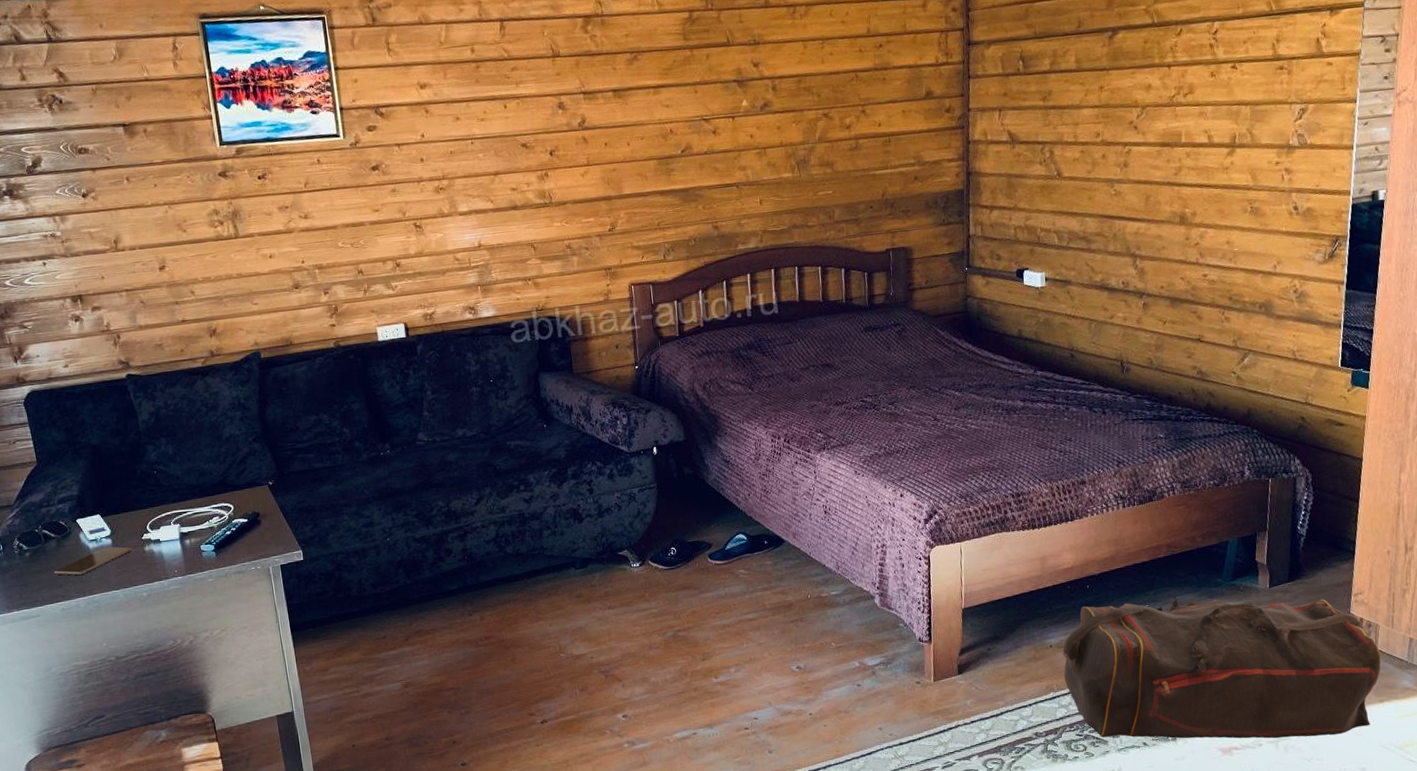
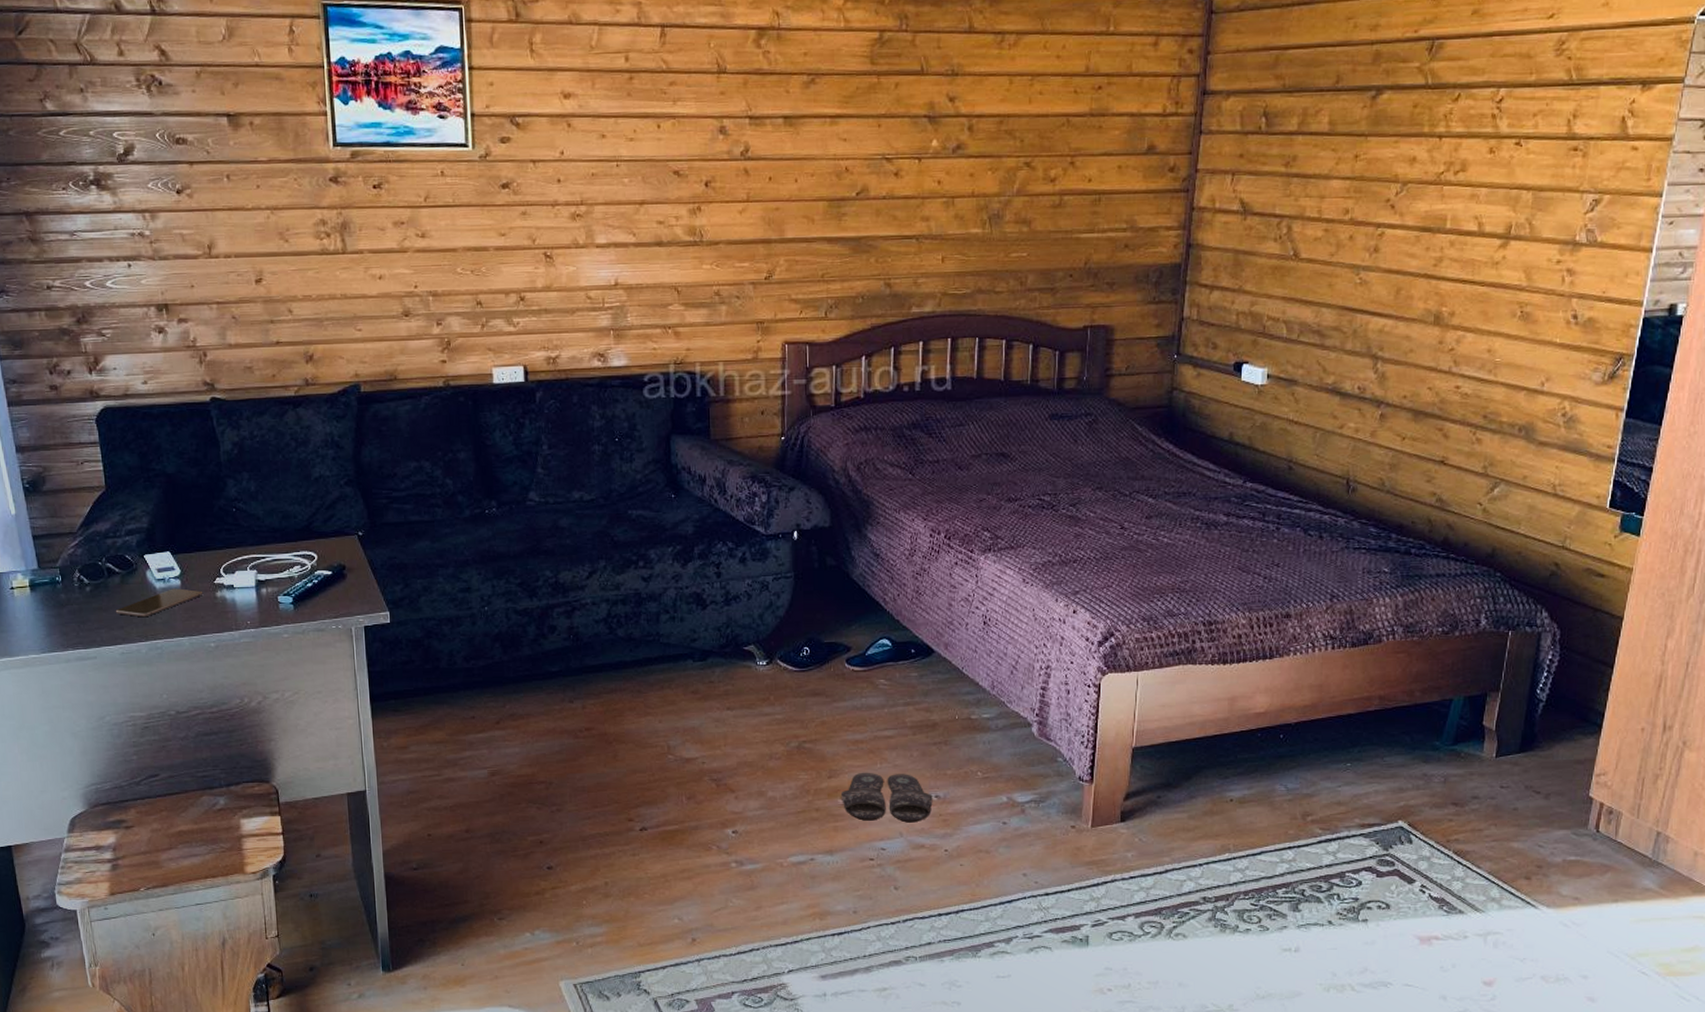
slippers: none [714,650,795,695] -> present [840,772,933,823]
duffel bag: present [1062,598,1382,739] -> none [1243,759,1621,934]

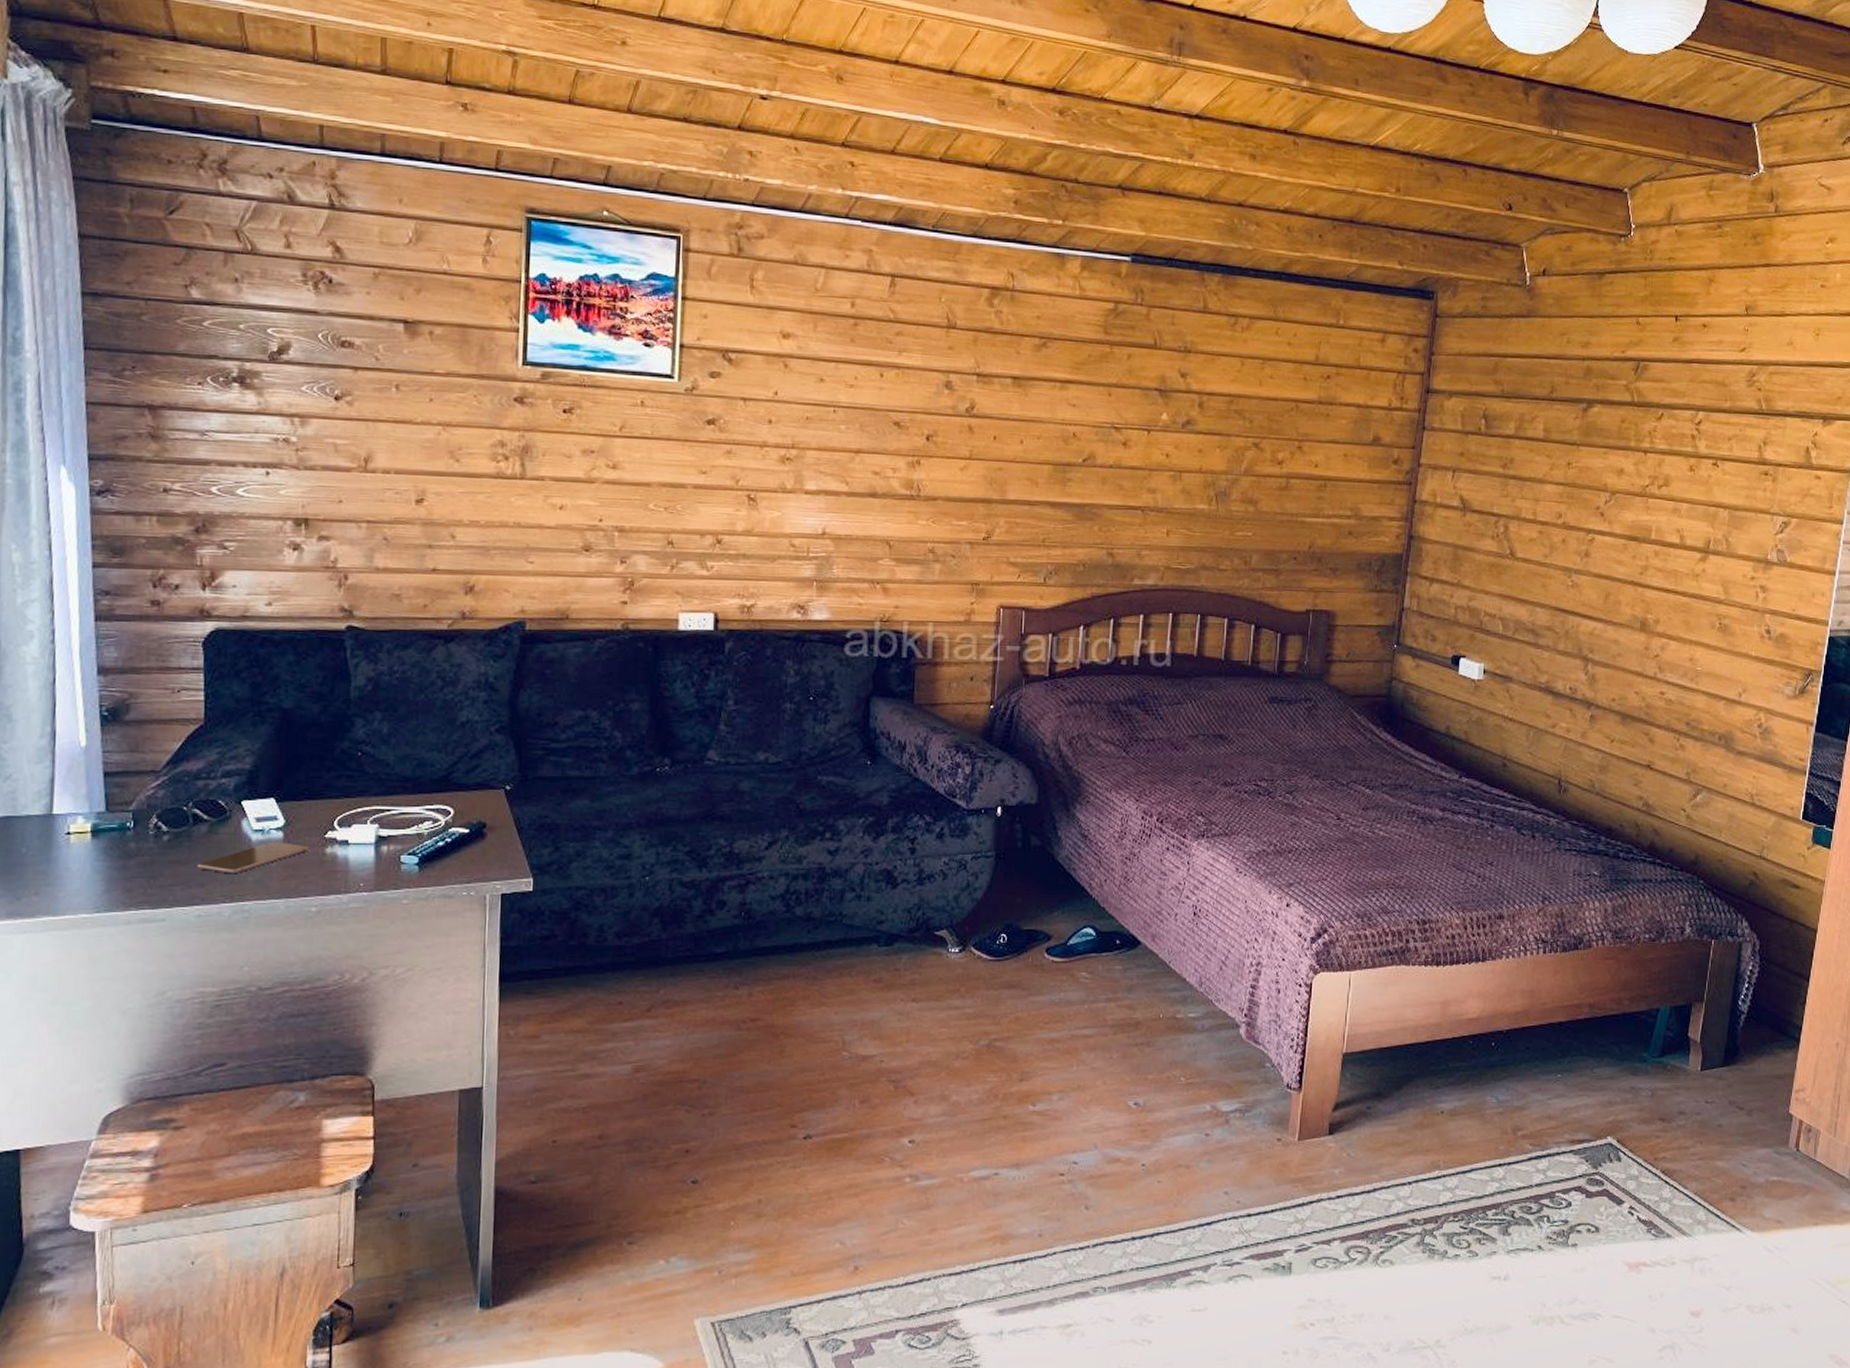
slippers: present [840,772,933,823] -> none [1031,1075,1132,1133]

